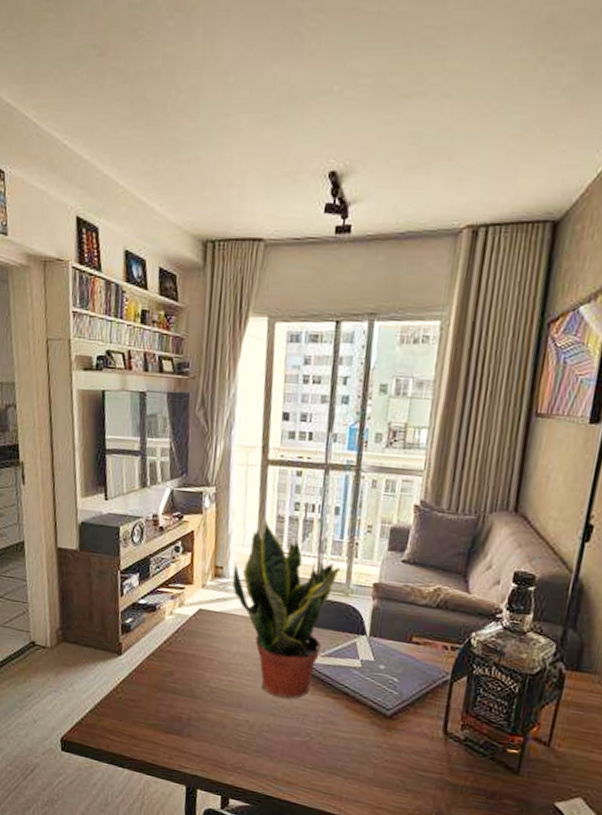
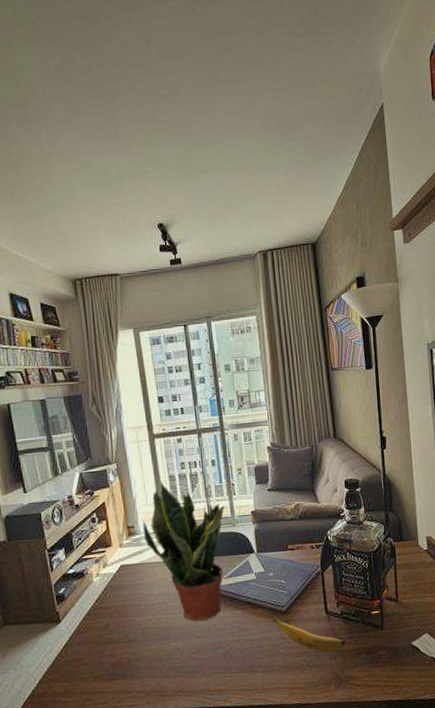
banana: none [373,720,463,783] -> present [274,617,347,653]

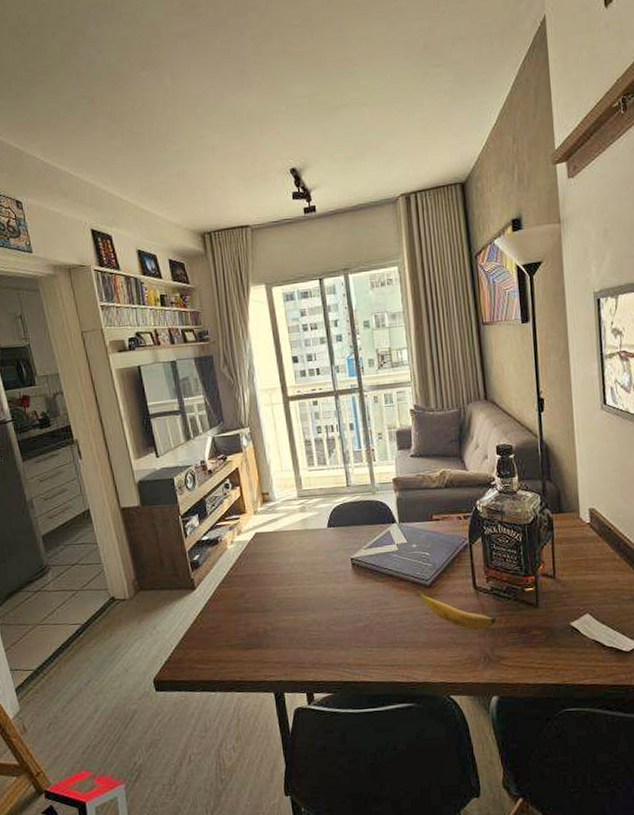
potted plant: present [142,480,225,622] -> none [277,444,364,594]

